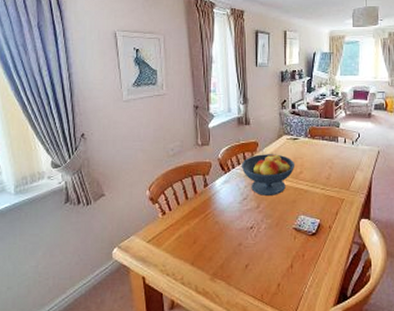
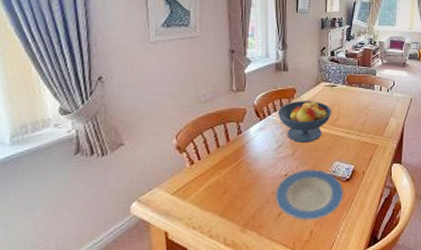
plate: none [241,223,310,273] -> present [275,169,344,221]

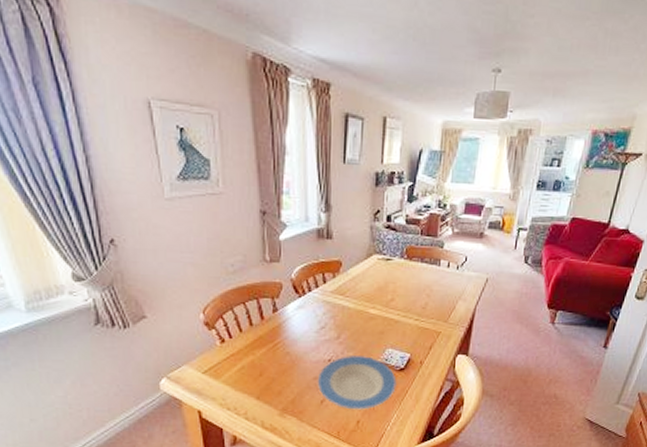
fruit bowl: present [277,99,332,143] -> none [319,275,386,325]

